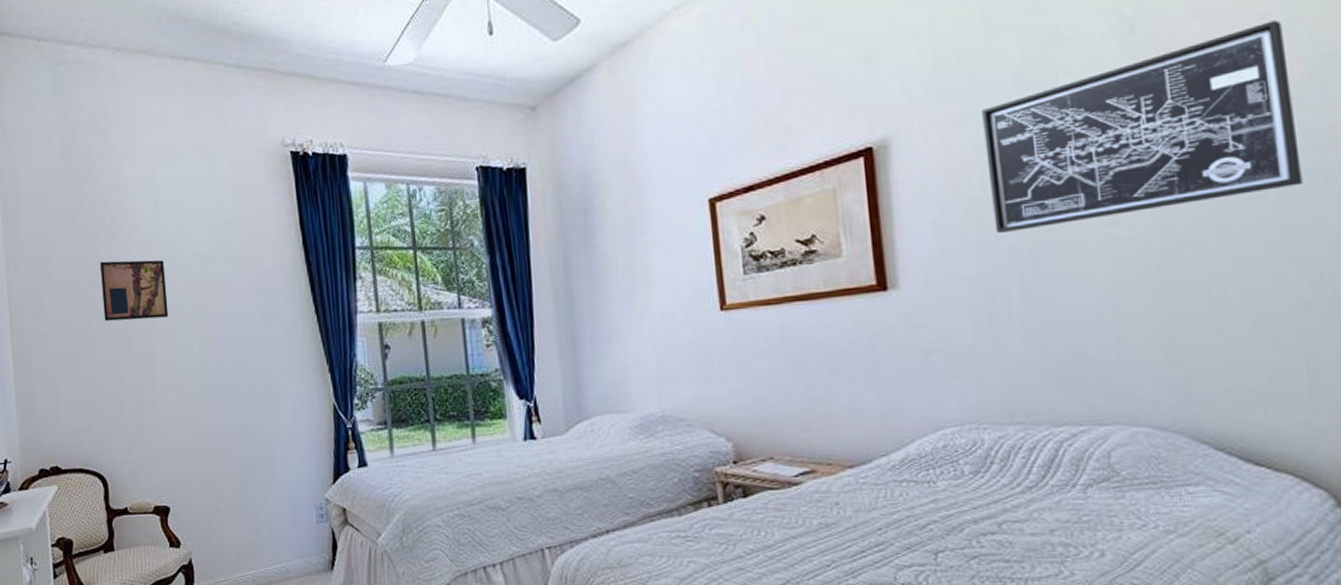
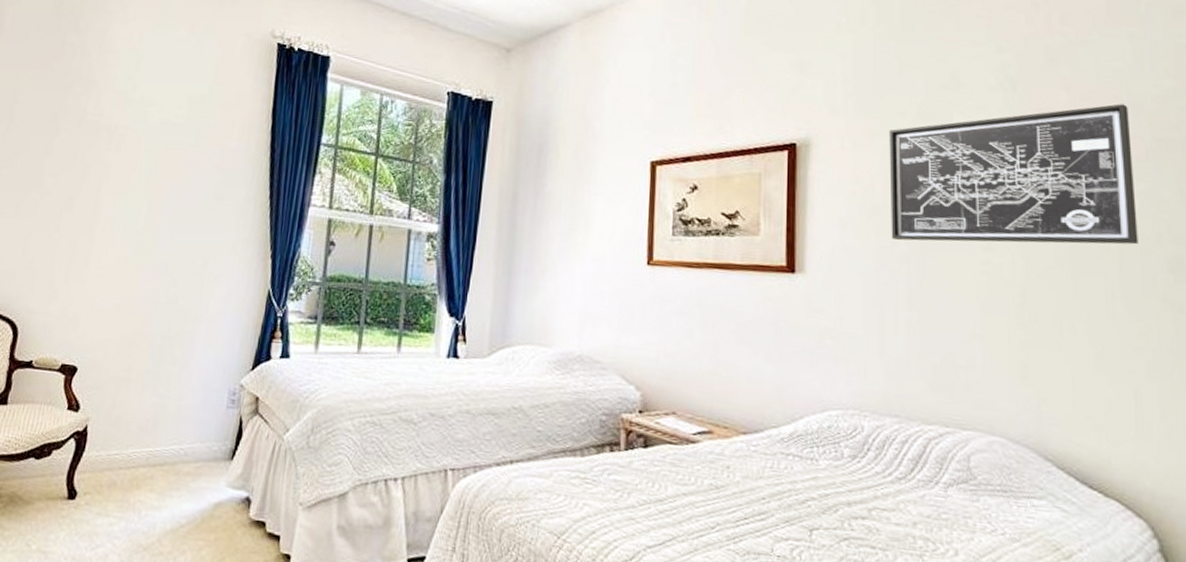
wall art: present [99,260,169,321] -> none [56,109,131,176]

